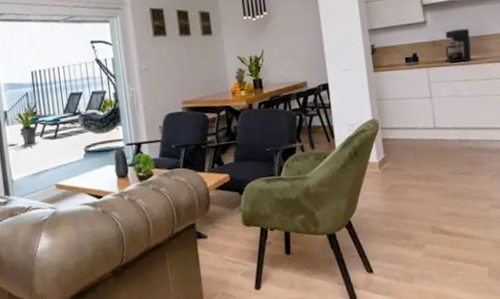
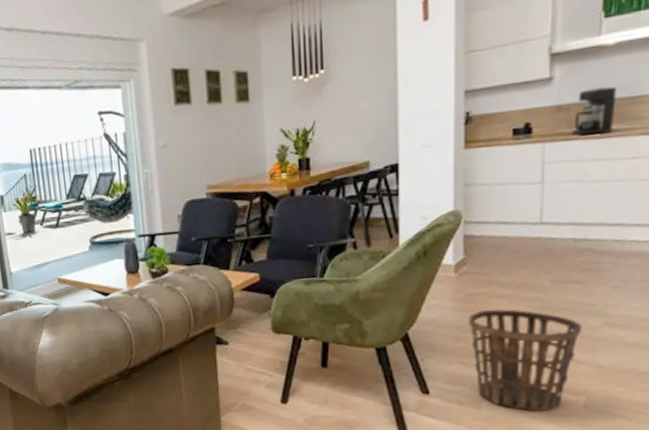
basket: none [394,197,477,283] -> present [468,309,582,412]

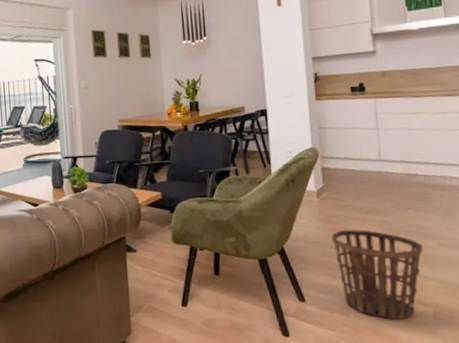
coffee maker: present [571,86,617,136] -> none [394,59,425,95]

